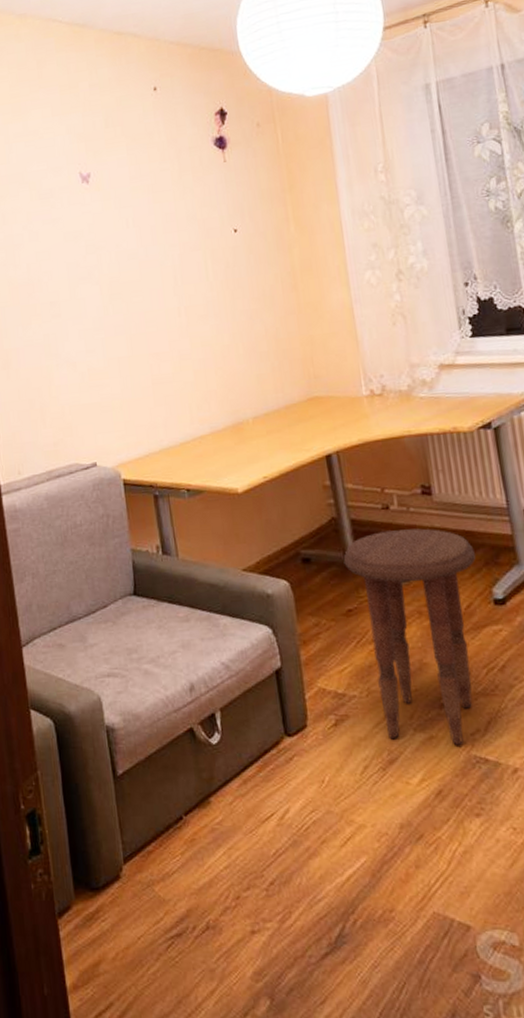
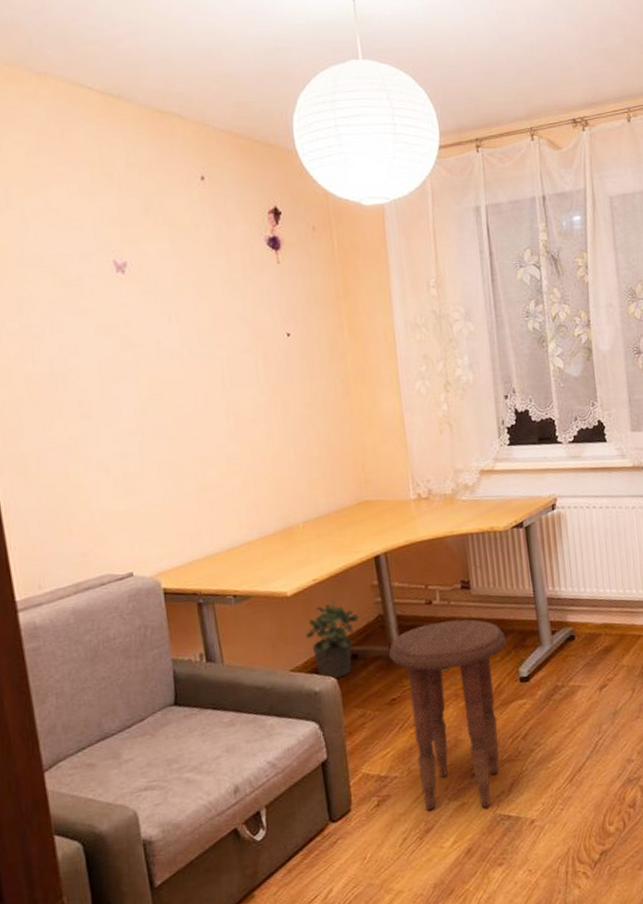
potted plant: none [257,499,311,583] -> present [306,599,359,680]

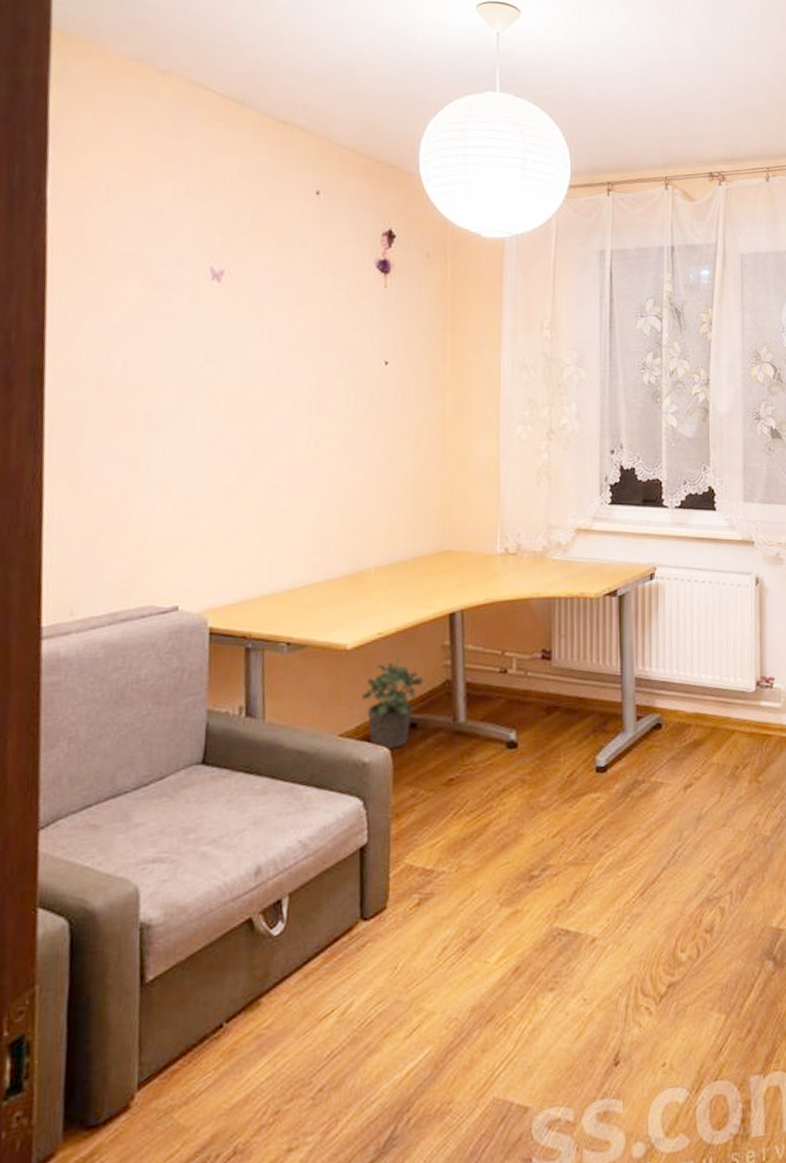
side table: present [389,619,507,811] -> none [452,694,586,918]

